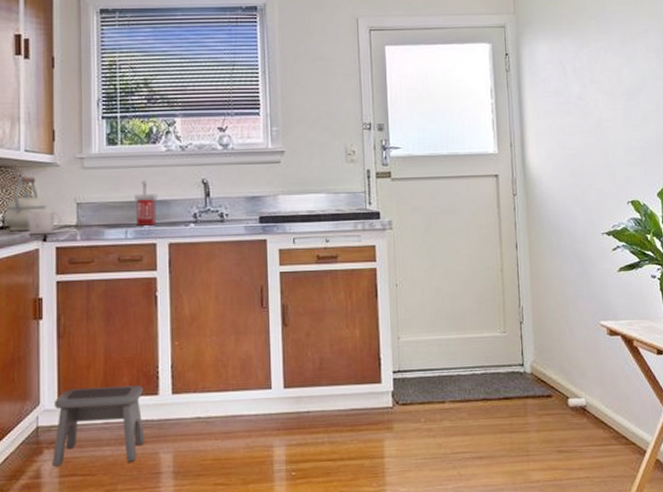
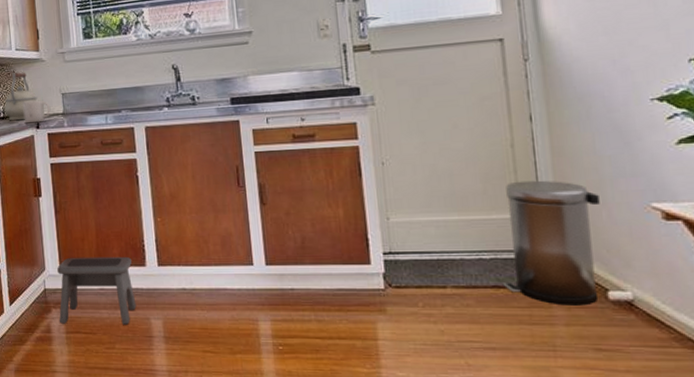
soap dispenser: present [133,179,158,226] -> none [110,68,133,112]
pedal bin: none [490,301,565,414] -> present [502,180,600,306]

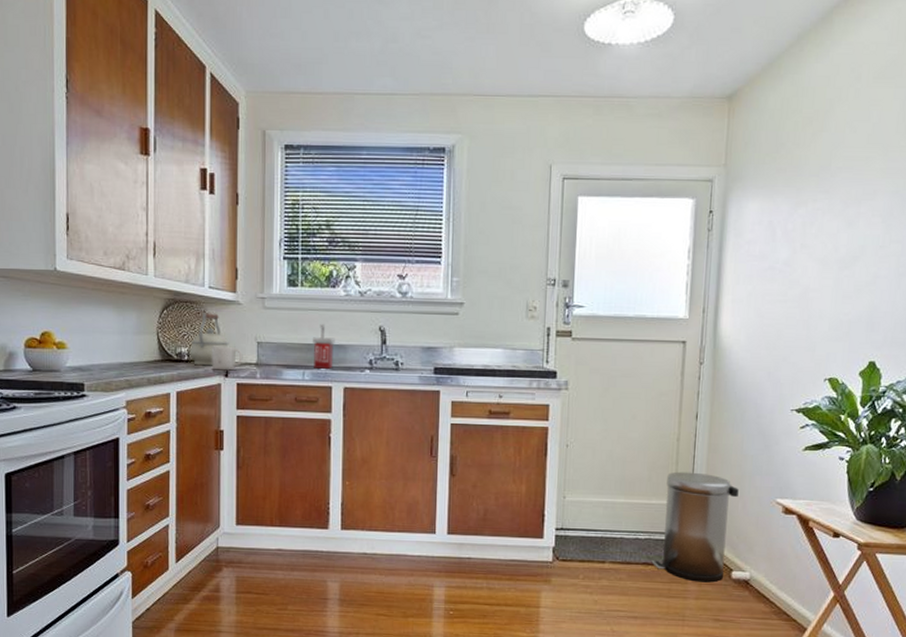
step stool: present [57,256,137,325] -> none [231,515,315,586]
soap dispenser: none [110,68,133,112] -> present [312,323,335,369]

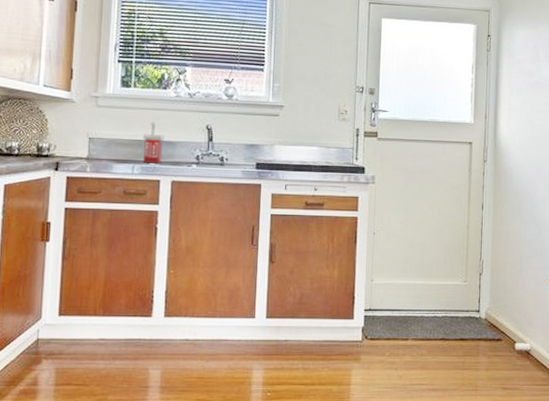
kettle: present [189,313,229,366] -> none [20,109,61,160]
mug: present [211,345,243,371] -> none [41,140,74,165]
pedal bin: present [651,471,739,583] -> none [448,255,518,354]

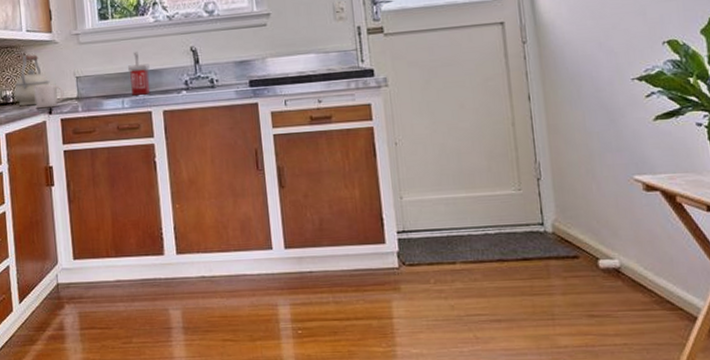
kettle: none [20,109,61,160] -> present [13,54,50,106]
mug: none [41,140,74,165] -> present [33,83,64,109]

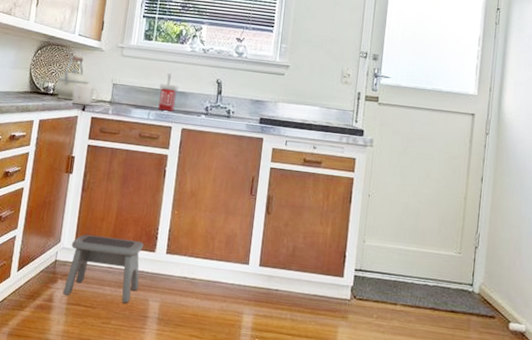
step stool: none [71,245,155,320] -> present [63,234,144,303]

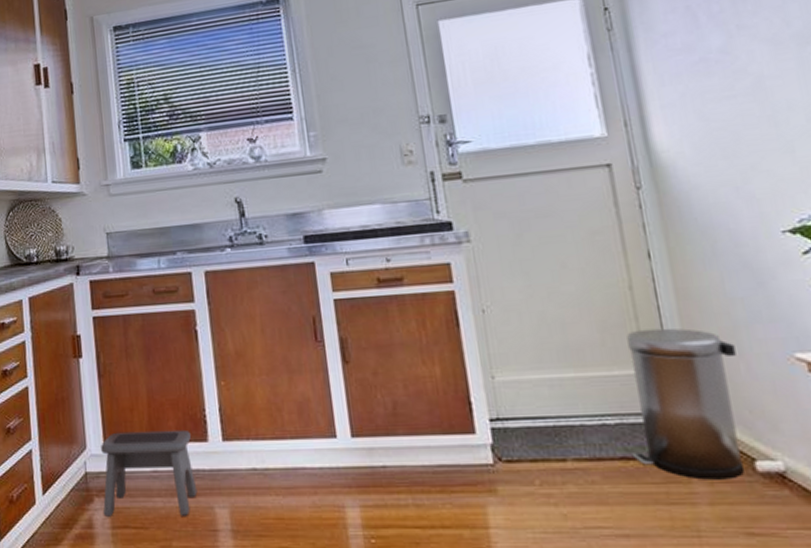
kettle: present [54,55,89,101] -> none [38,208,78,266]
mug: present [72,83,100,106] -> none [59,241,94,269]
soap dispenser: present [158,72,179,112] -> none [163,203,190,254]
pedal bin: none [438,227,517,332] -> present [627,328,744,480]

